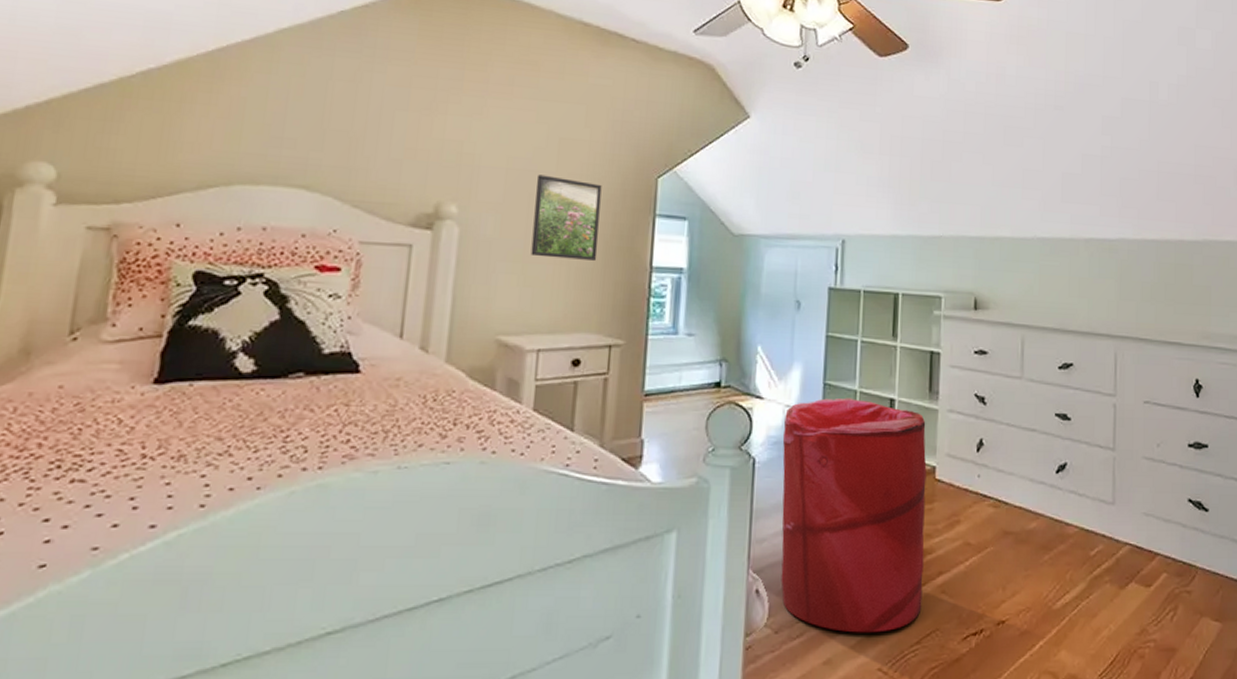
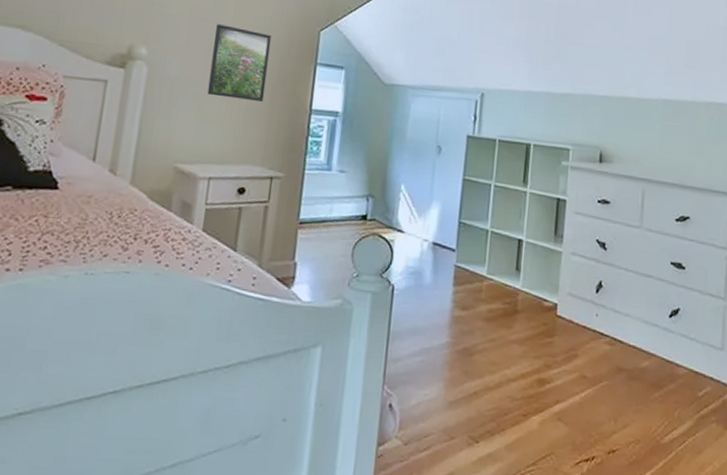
laundry hamper: present [781,398,927,633] -> none [412,235,550,452]

